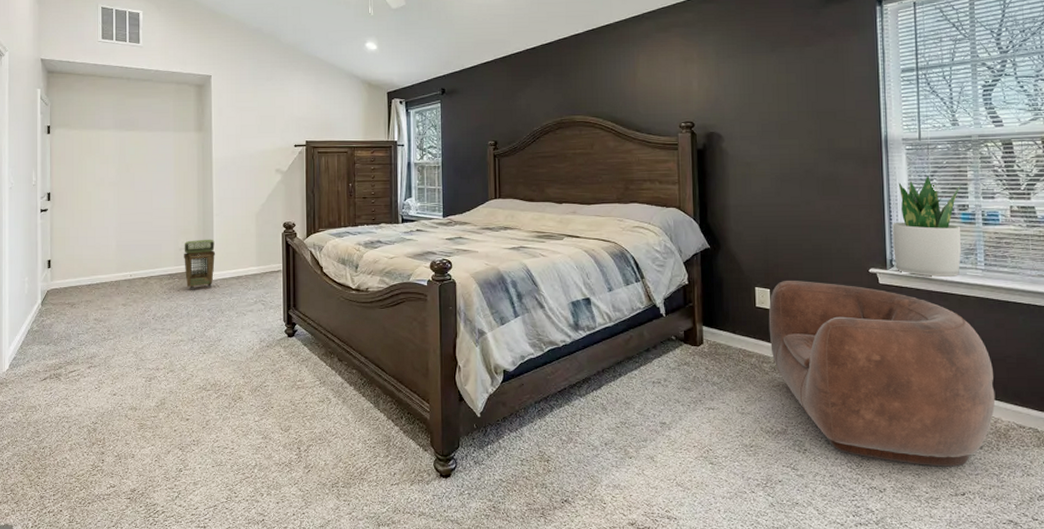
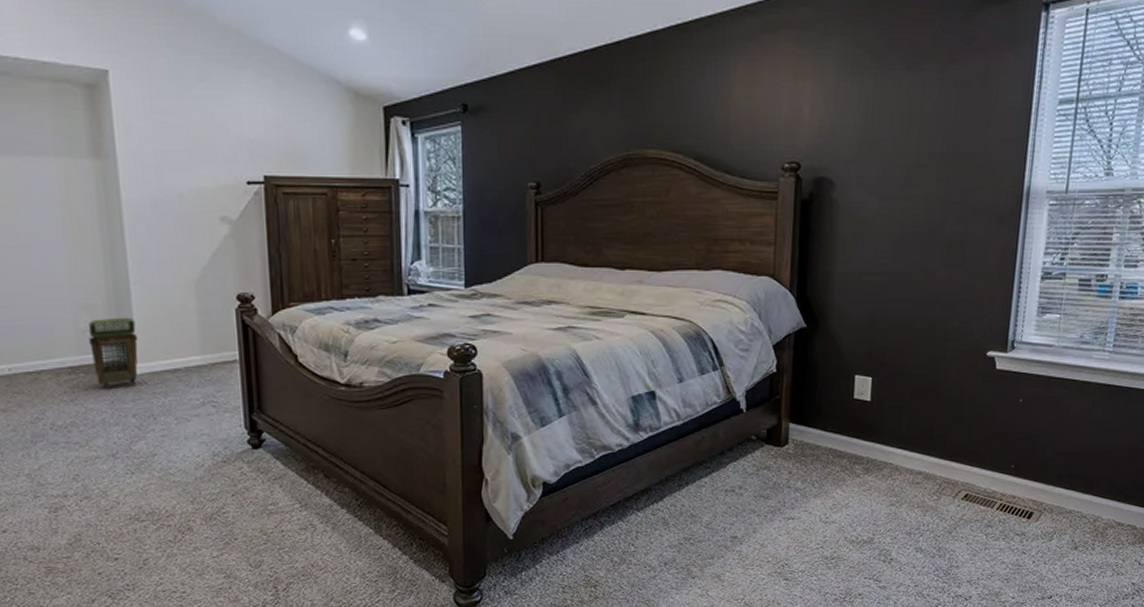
armchair: present [768,281,996,467] -> none [865,367,1103,570]
planter: present [892,176,962,278] -> none [1016,238,1104,362]

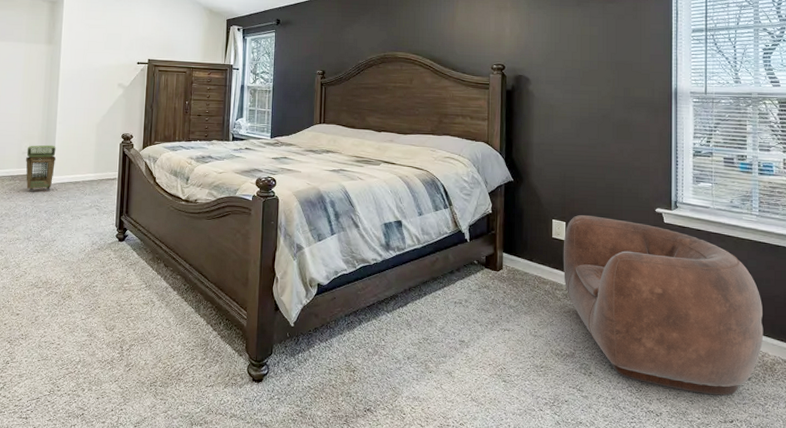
armchair: none [865,367,1103,570] -> present [563,215,764,396]

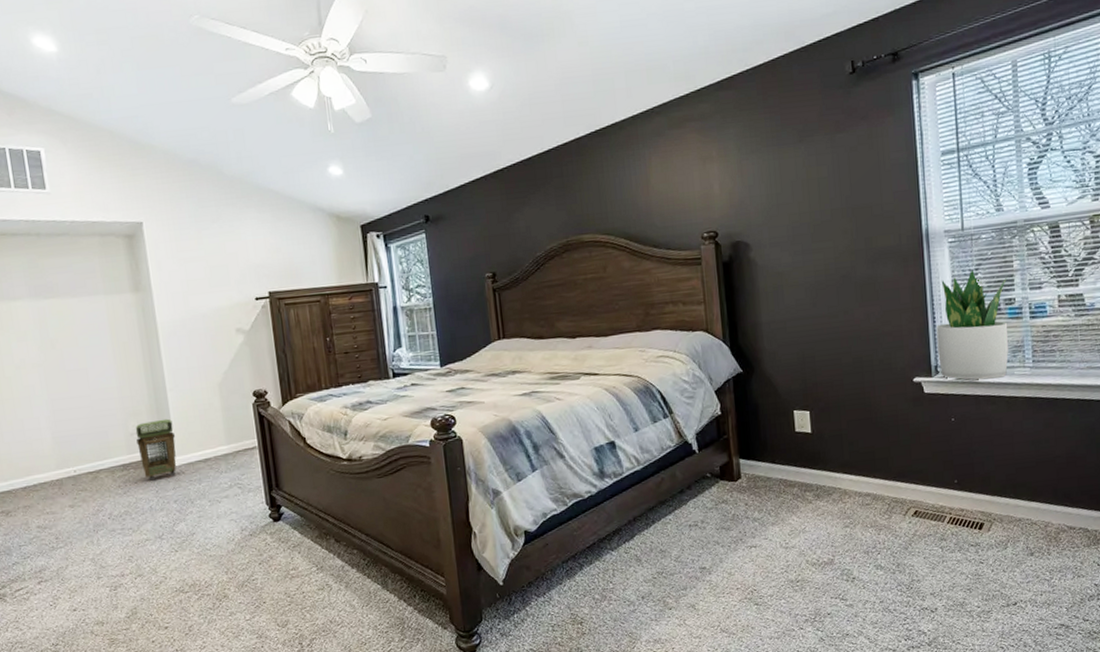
armchair: present [563,215,764,396] -> none [809,398,1046,580]
planter: none [678,127,741,221] -> present [936,270,1009,380]

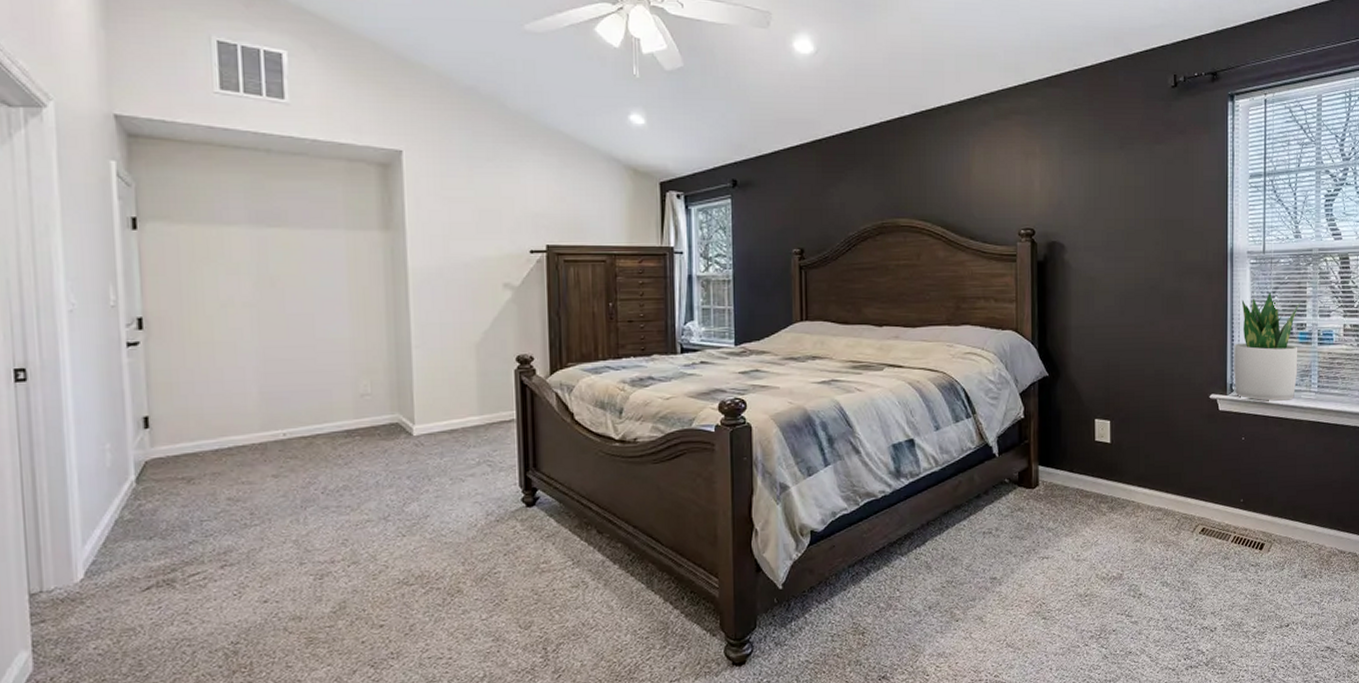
laundry basket: present [135,418,177,481] -> none [367,380,417,451]

